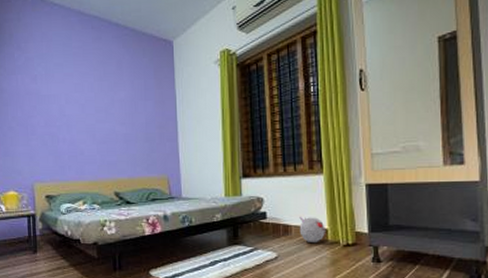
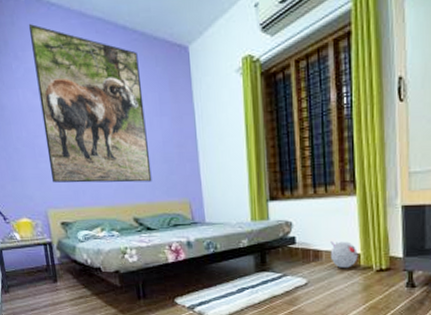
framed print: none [32,19,134,160] -> present [28,23,152,183]

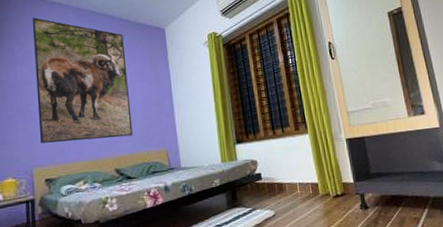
plush toy: present [330,240,358,268] -> none [291,173,316,197]

